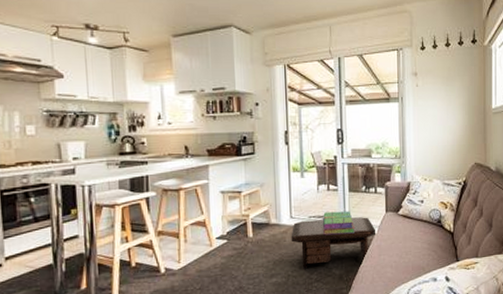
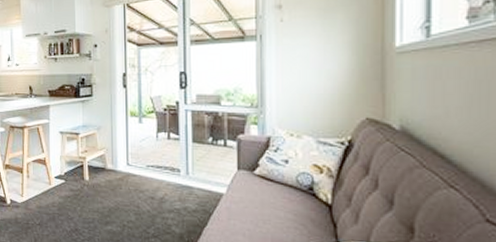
ottoman: present [291,217,376,269] -> none [127,169,225,222]
stack of books: present [322,210,355,235] -> none [161,162,198,190]

